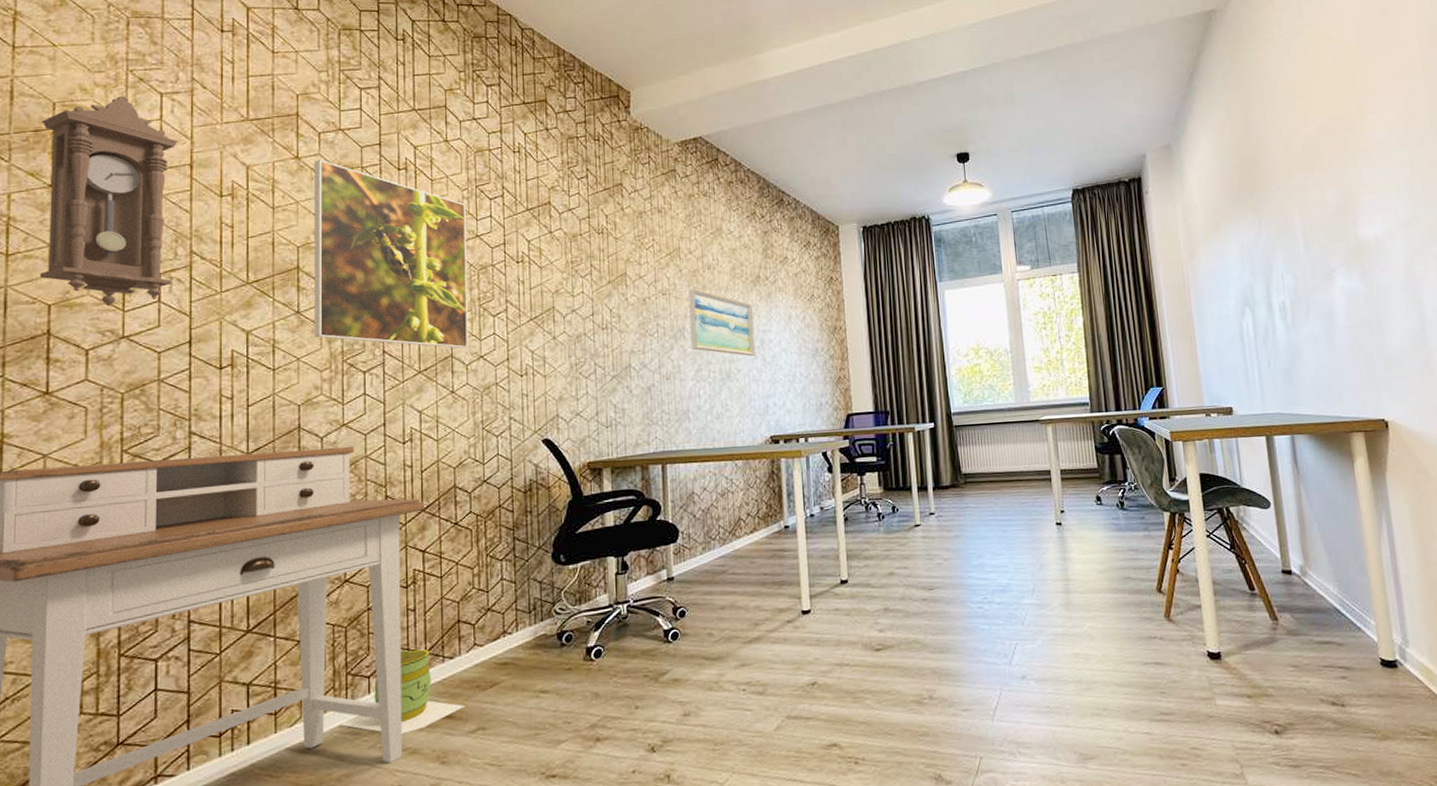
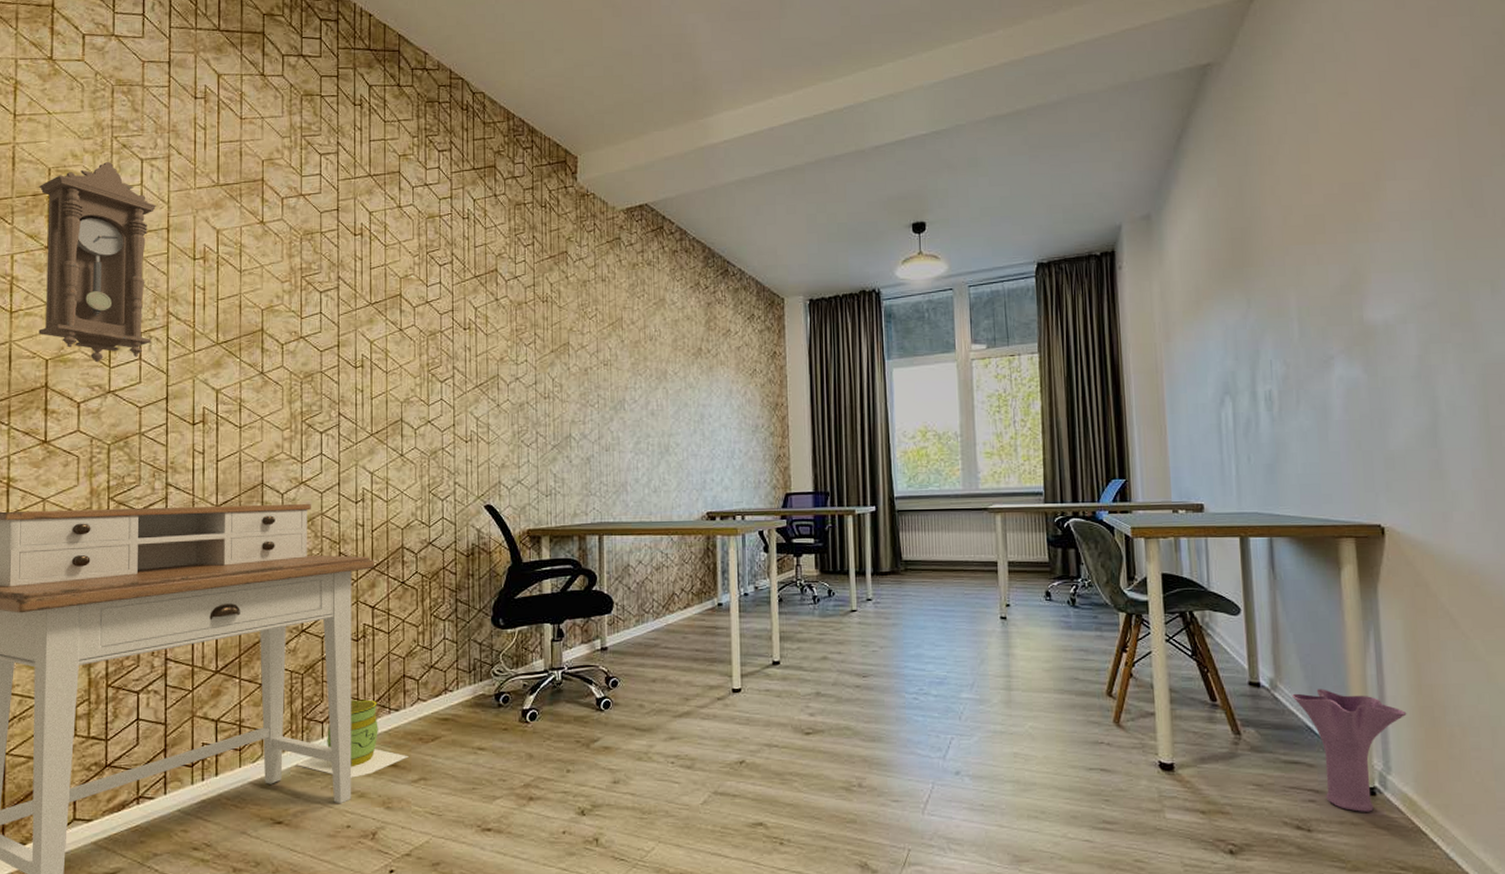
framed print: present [313,160,468,349] -> none [276,225,417,413]
wall art: present [688,288,755,356] -> none [630,360,694,430]
vase: none [1320,572,1419,684] -> present [1292,689,1407,812]

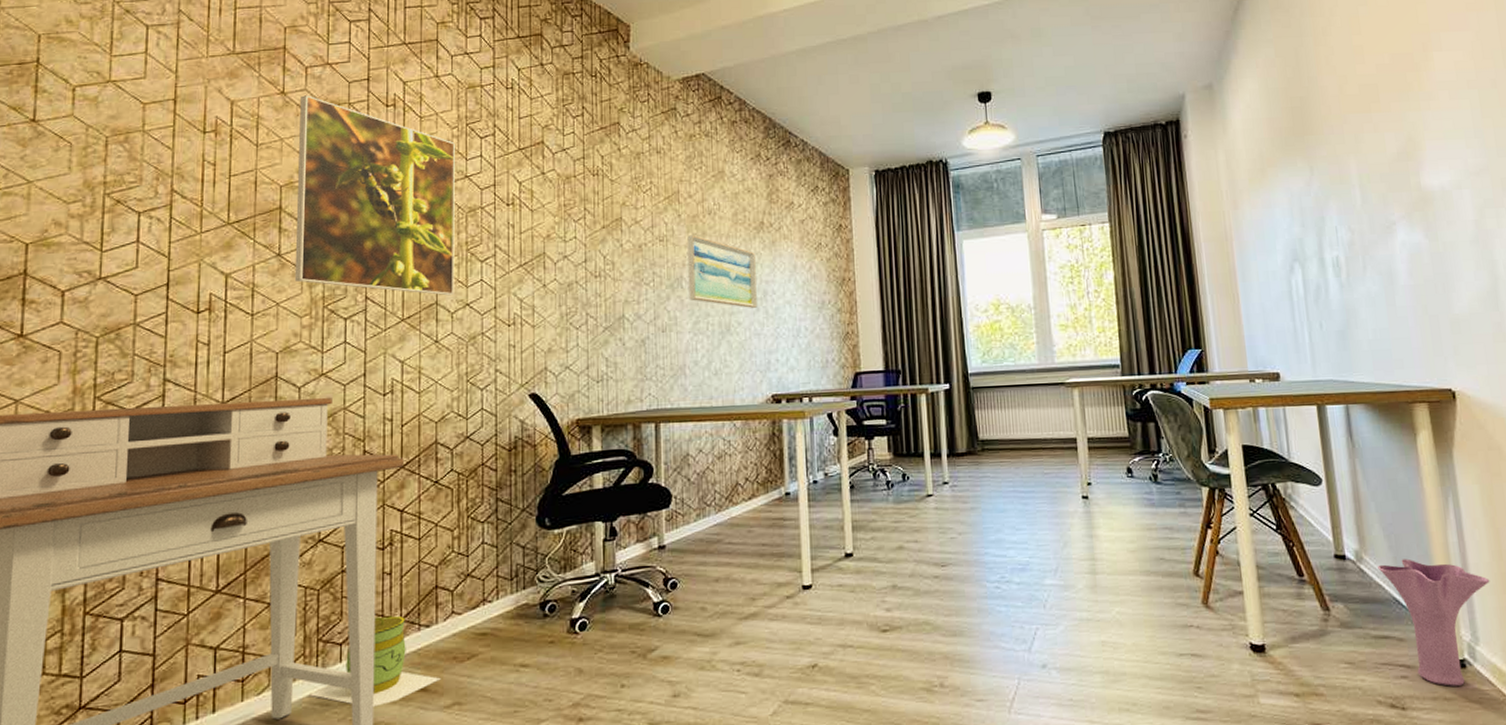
pendulum clock: present [38,161,157,363] -> none [18,27,163,247]
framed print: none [276,225,417,413] -> present [294,95,455,296]
wall art: none [630,360,694,430] -> present [687,235,757,308]

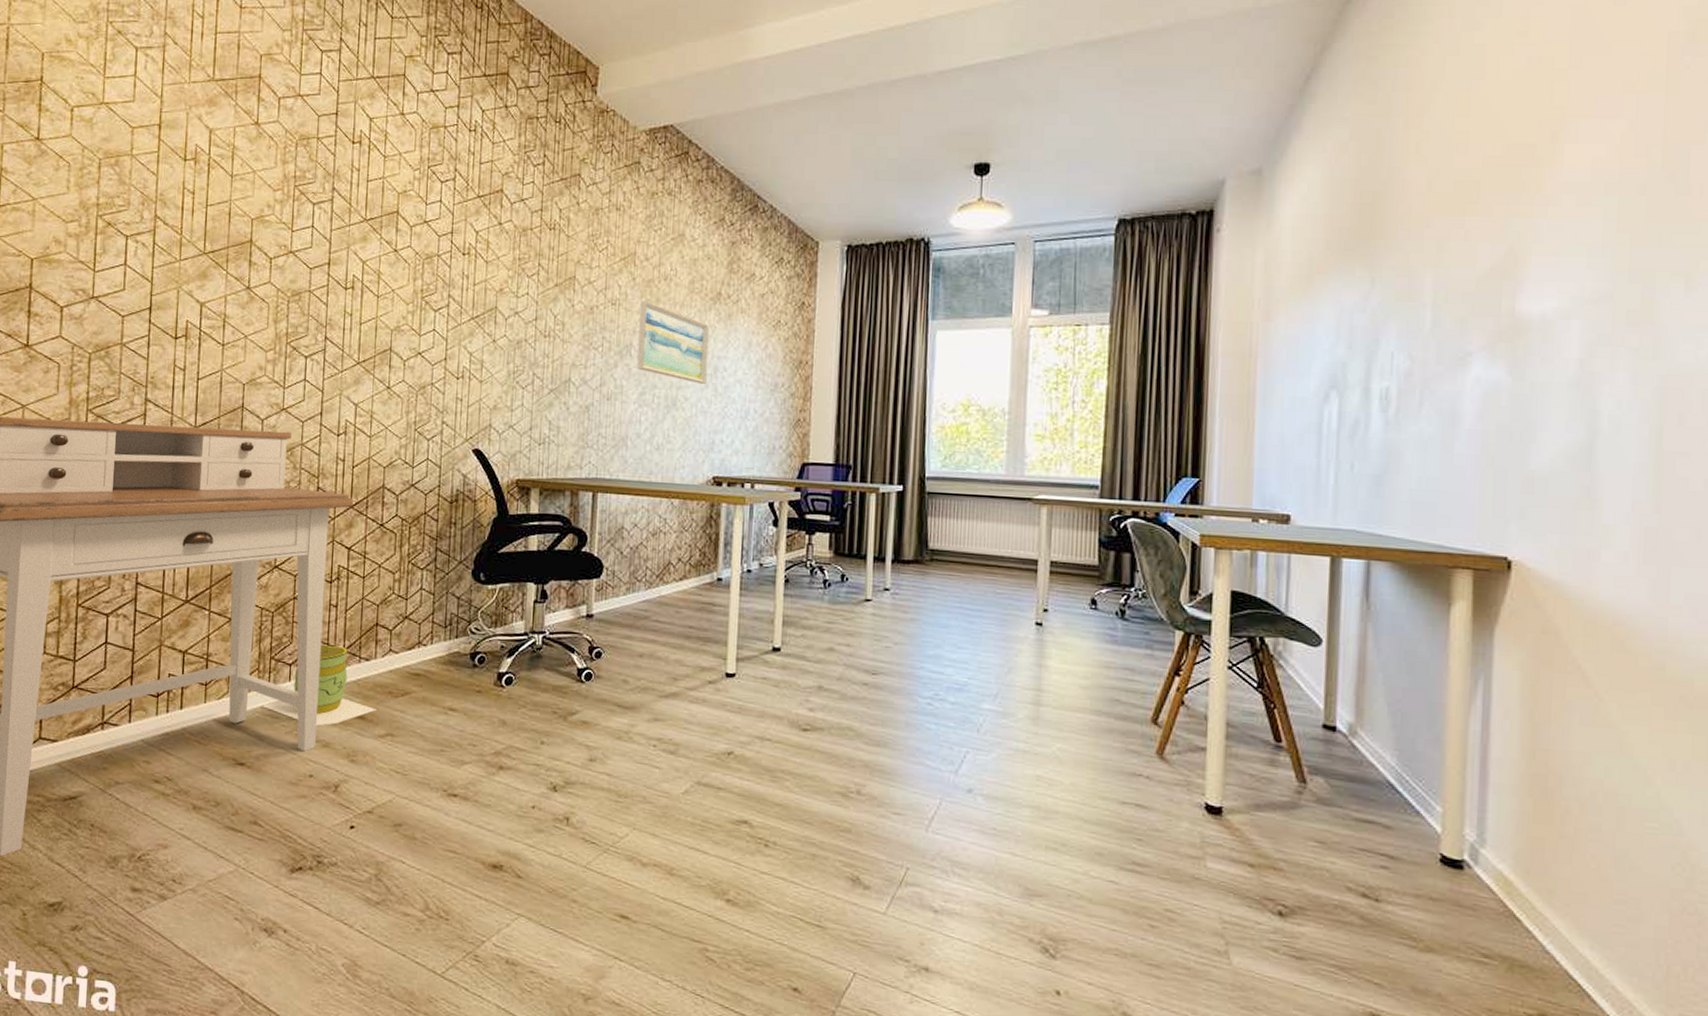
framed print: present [294,95,455,296] -> none [261,127,416,343]
vase: present [1378,558,1490,686] -> none [1374,740,1513,888]

